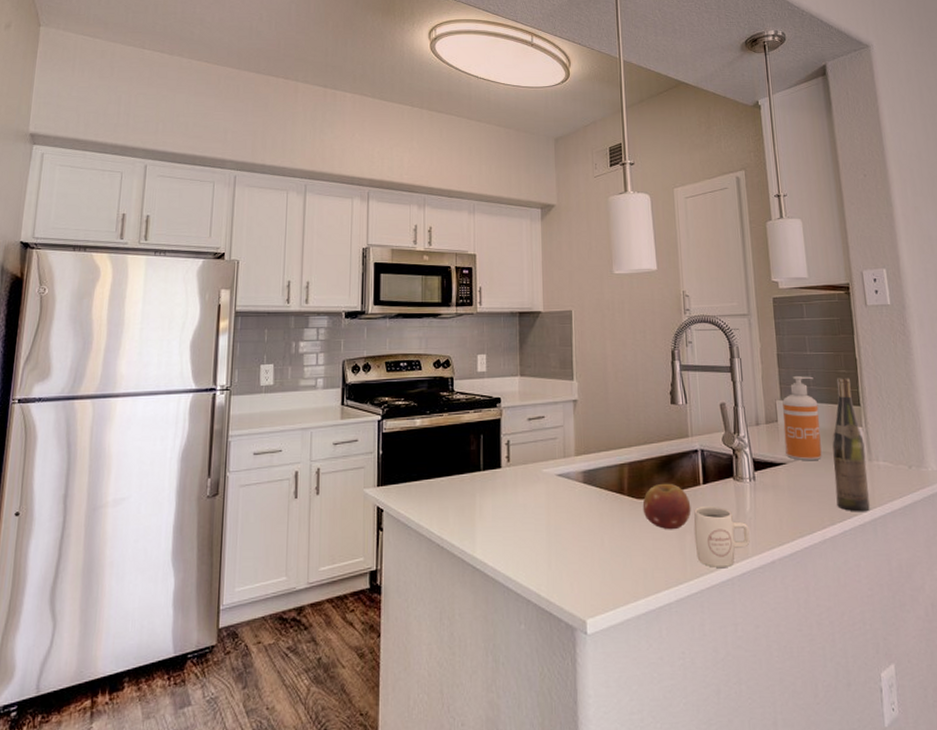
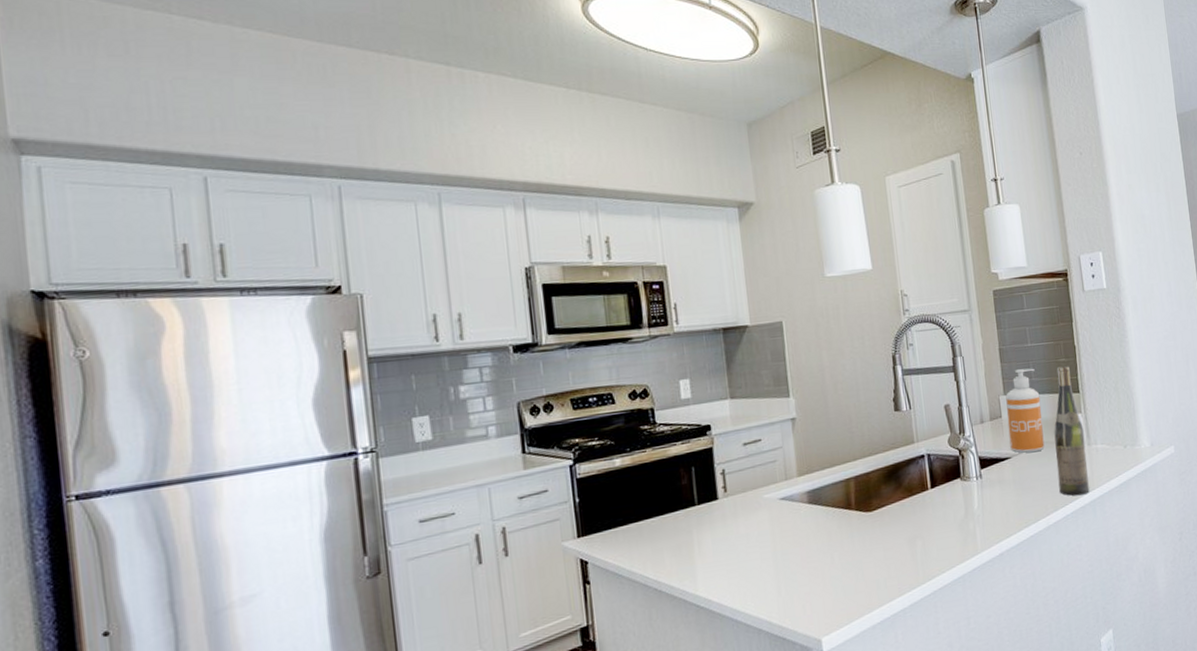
fruit: present [642,483,691,530] -> none [871,492,921,539]
mug: present [693,505,750,569] -> none [923,508,979,568]

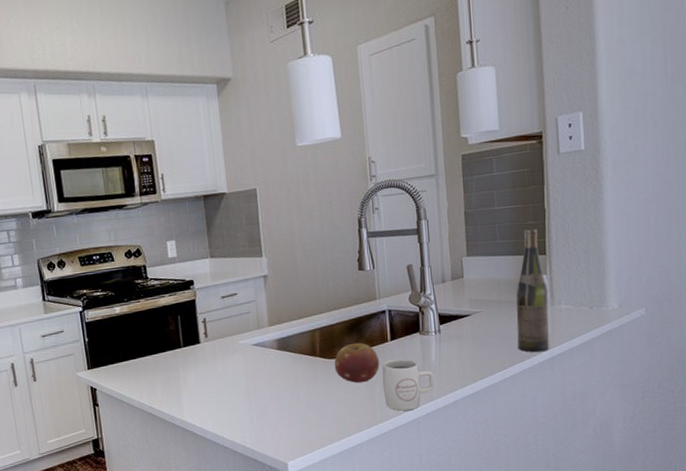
fruit: none [871,492,921,539] -> present [334,342,380,383]
mug: none [923,508,979,568] -> present [382,359,435,411]
soap dispenser: present [1006,368,1045,453] -> none [468,230,506,311]

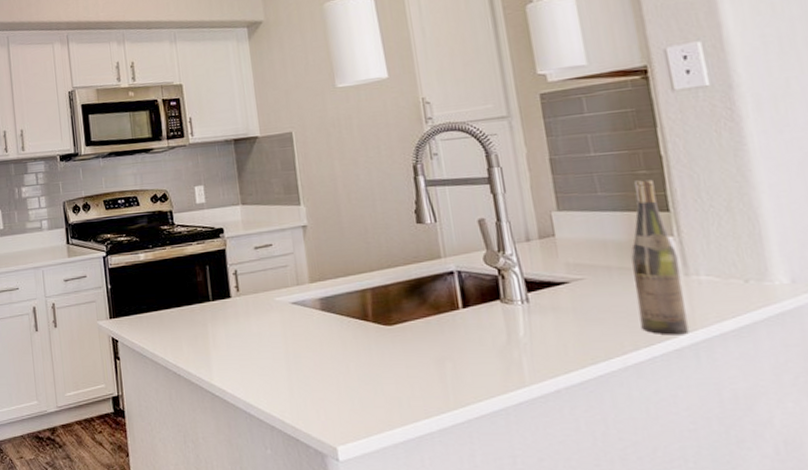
fruit: present [334,342,380,383] -> none [391,308,451,357]
mug: present [382,359,435,411] -> none [453,331,527,398]

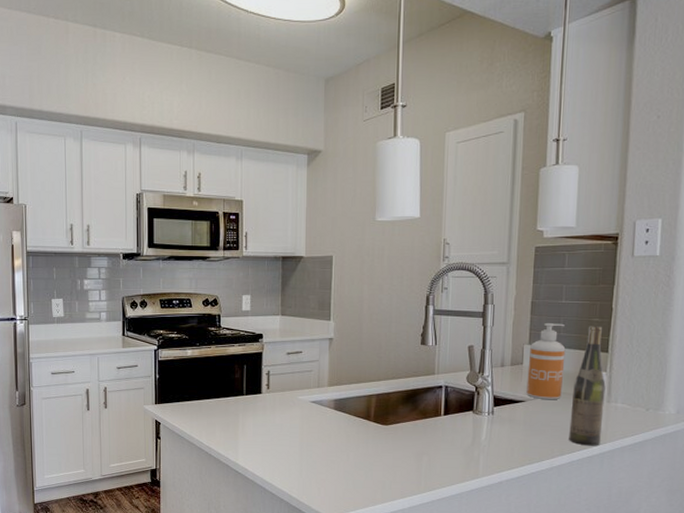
soap dispenser: none [560,181,618,279] -> present [526,322,566,400]

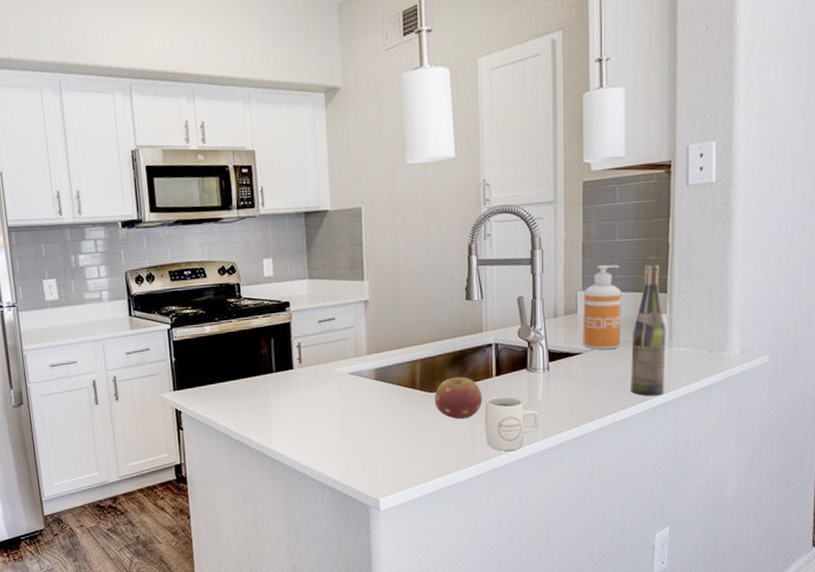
fruit: none [386,413,431,452] -> present [434,376,483,420]
mug: none [430,433,482,485] -> present [484,396,540,452]

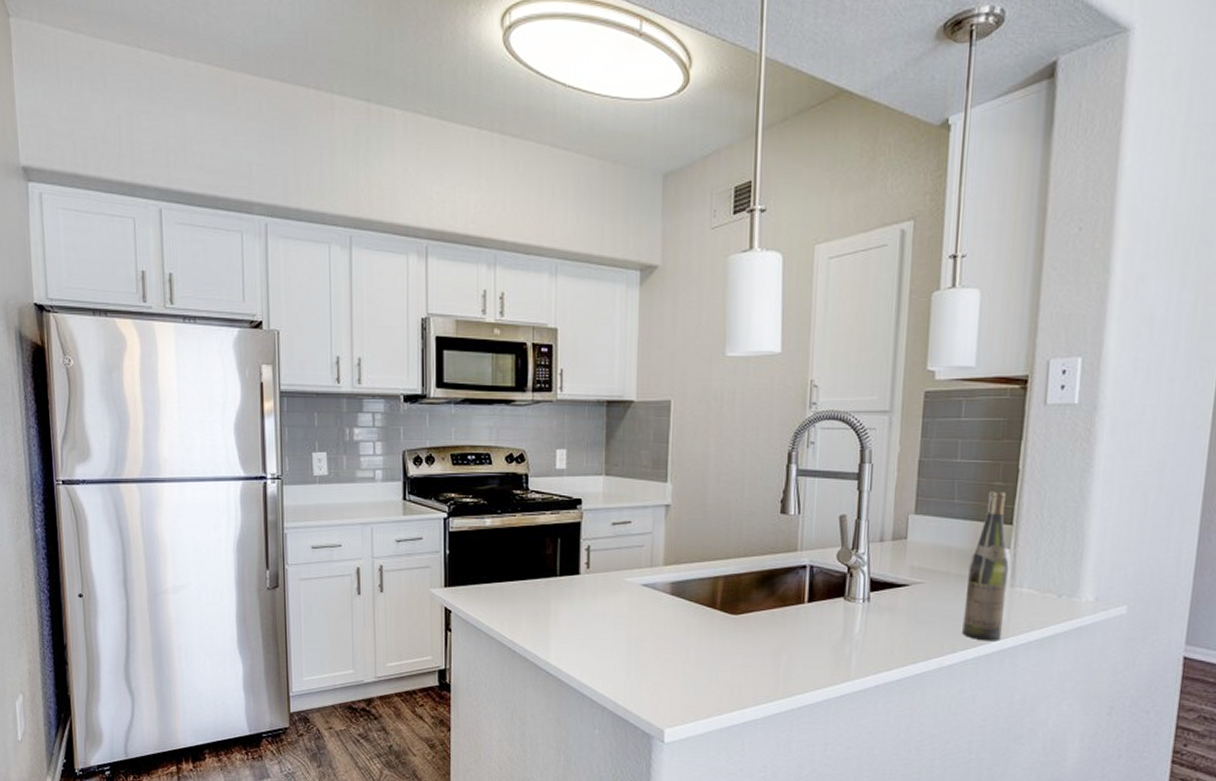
fruit: present [434,376,483,420] -> none [735,599,791,648]
mug: present [484,396,540,452] -> none [790,625,855,689]
soap dispenser: present [583,264,622,350] -> none [911,486,961,584]

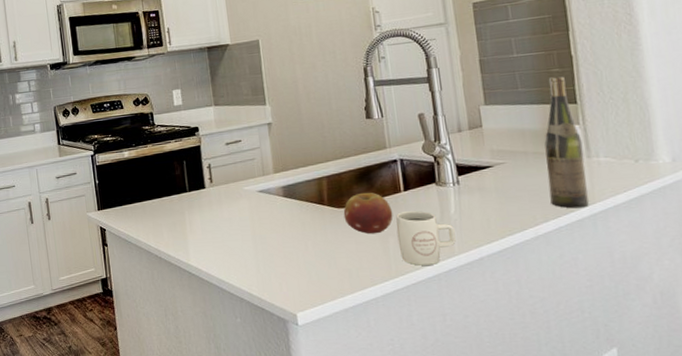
fruit: none [735,599,791,648] -> present [343,192,393,234]
mug: none [790,625,855,689] -> present [396,210,456,266]

